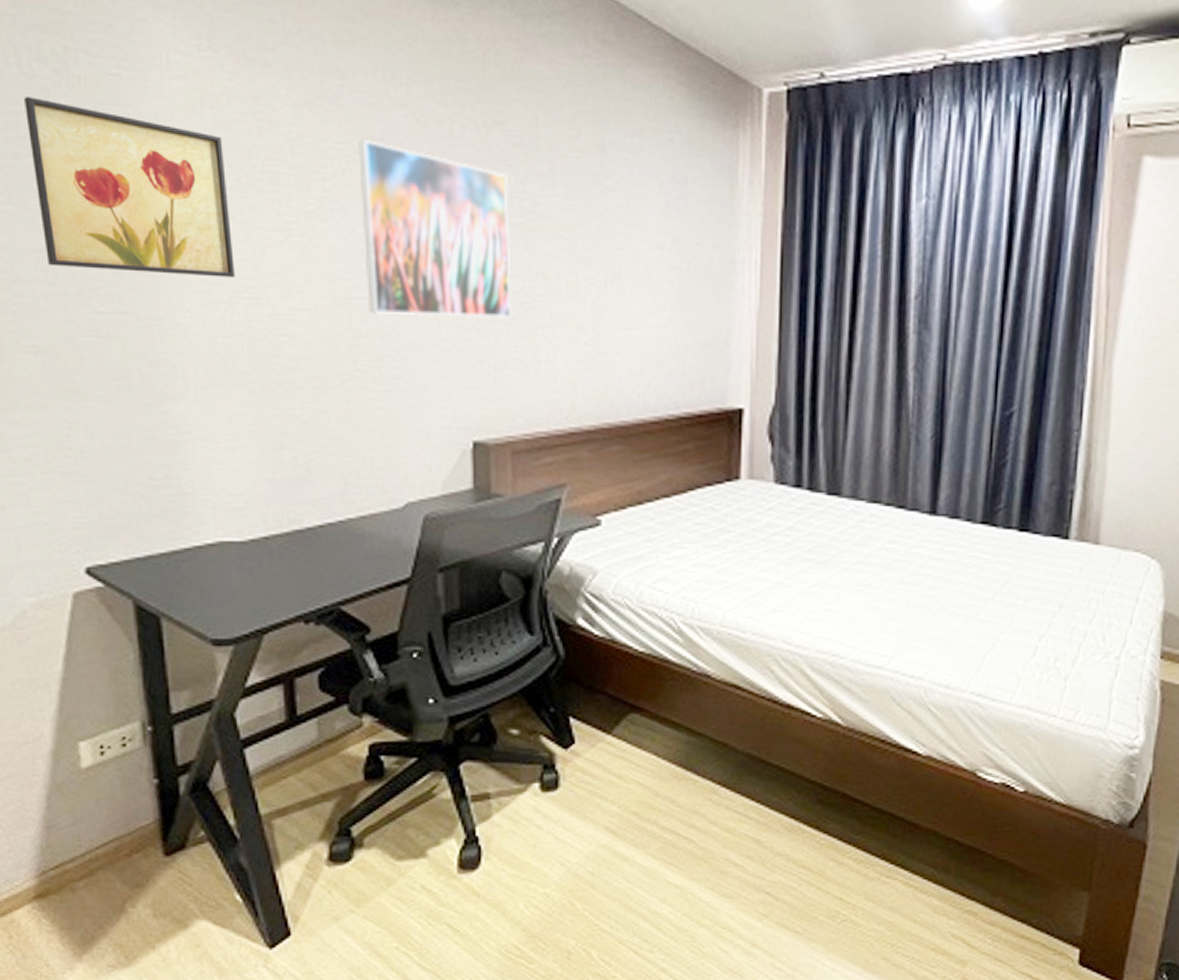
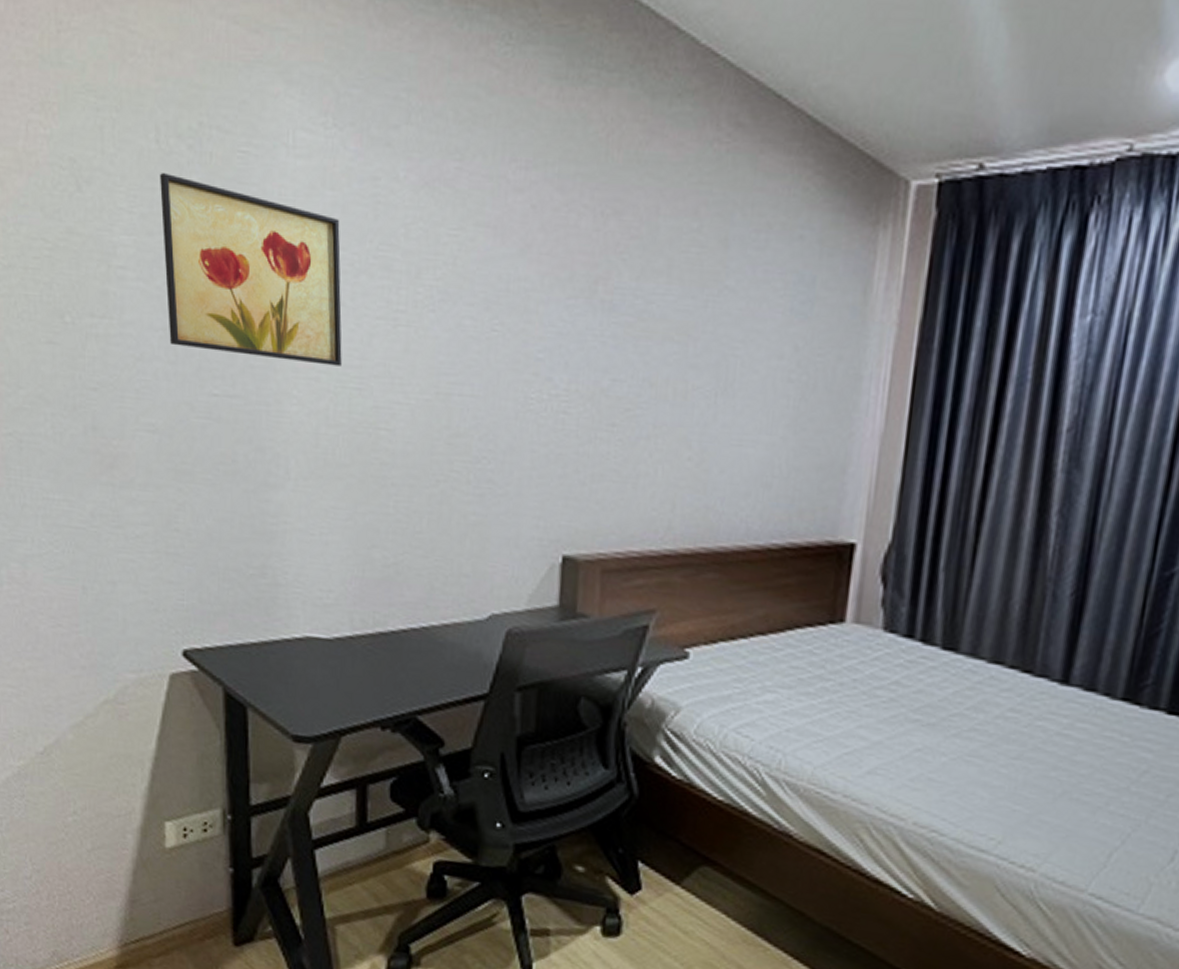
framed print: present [358,140,512,319] -> none [468,226,623,426]

